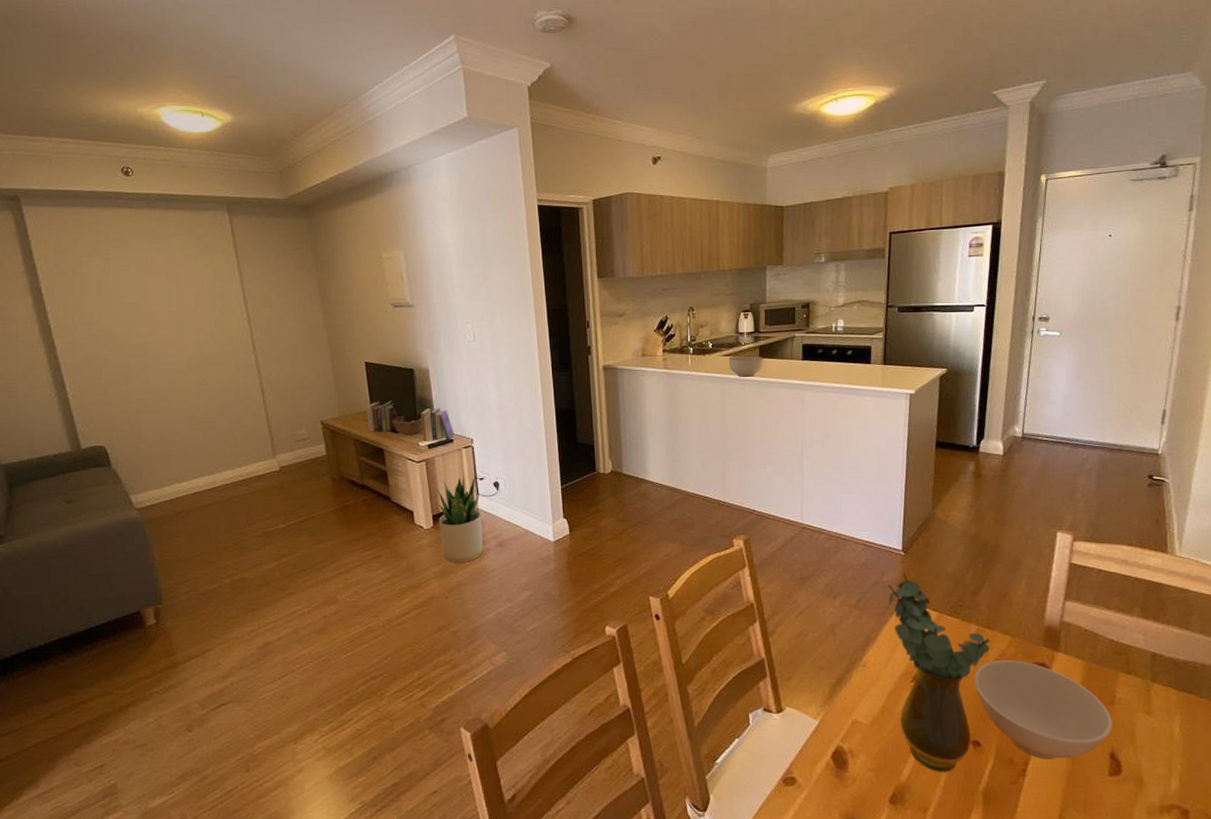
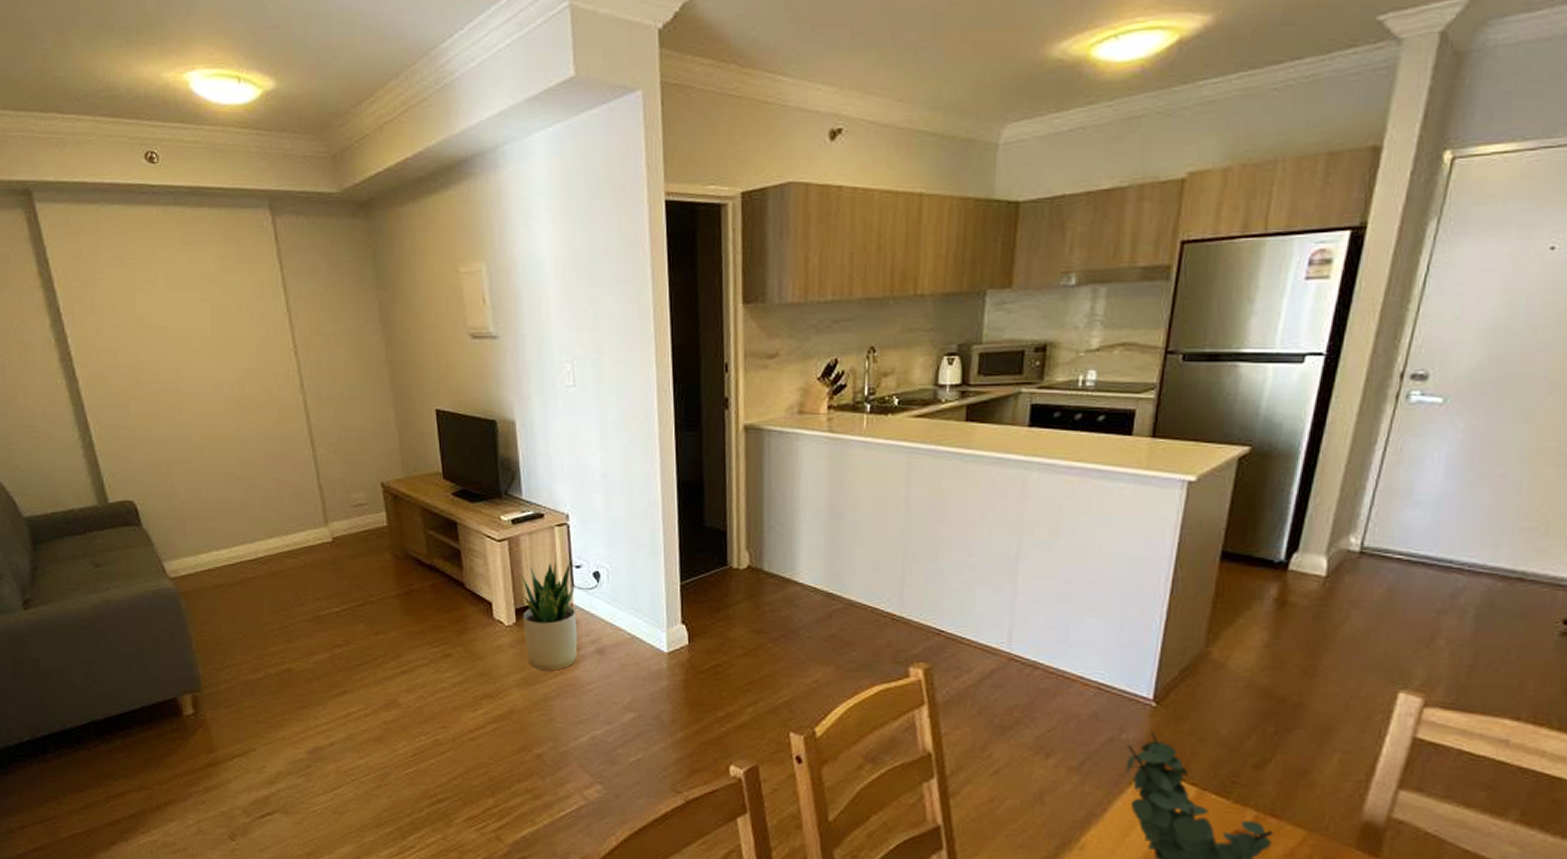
books: present [367,400,397,432] -> none [437,460,474,500]
decorative bowl: present [391,413,423,435] -> none [467,479,506,505]
books: present [420,408,455,441] -> none [503,473,546,515]
bowl: present [728,355,764,377] -> none [920,417,973,448]

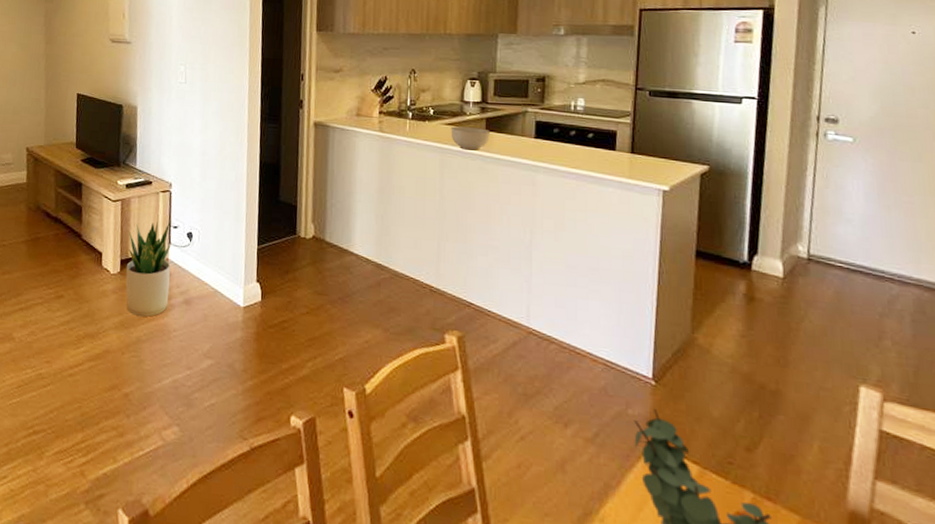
bowl: none [920,417,973,448] -> present [451,126,491,151]

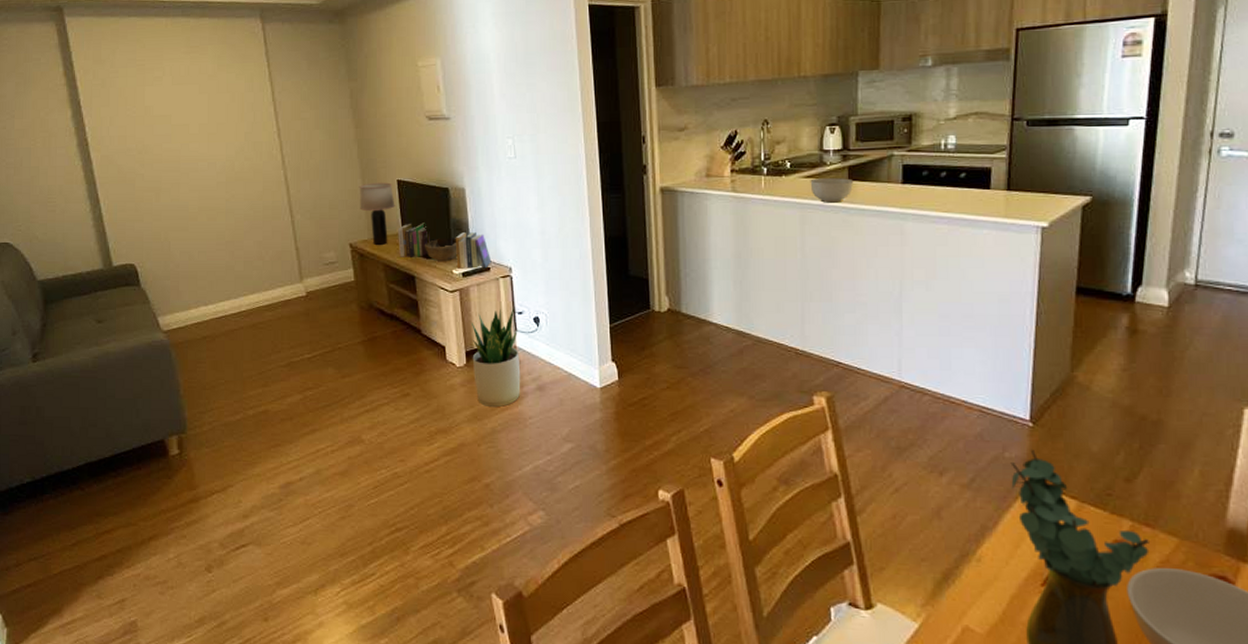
table lamp: none [40,94,73,151] -> present [359,182,395,245]
books: none [70,134,101,166] -> present [398,223,430,257]
decorative bowl: none [94,150,125,172] -> present [424,238,458,261]
books: none [122,147,154,182] -> present [455,232,492,269]

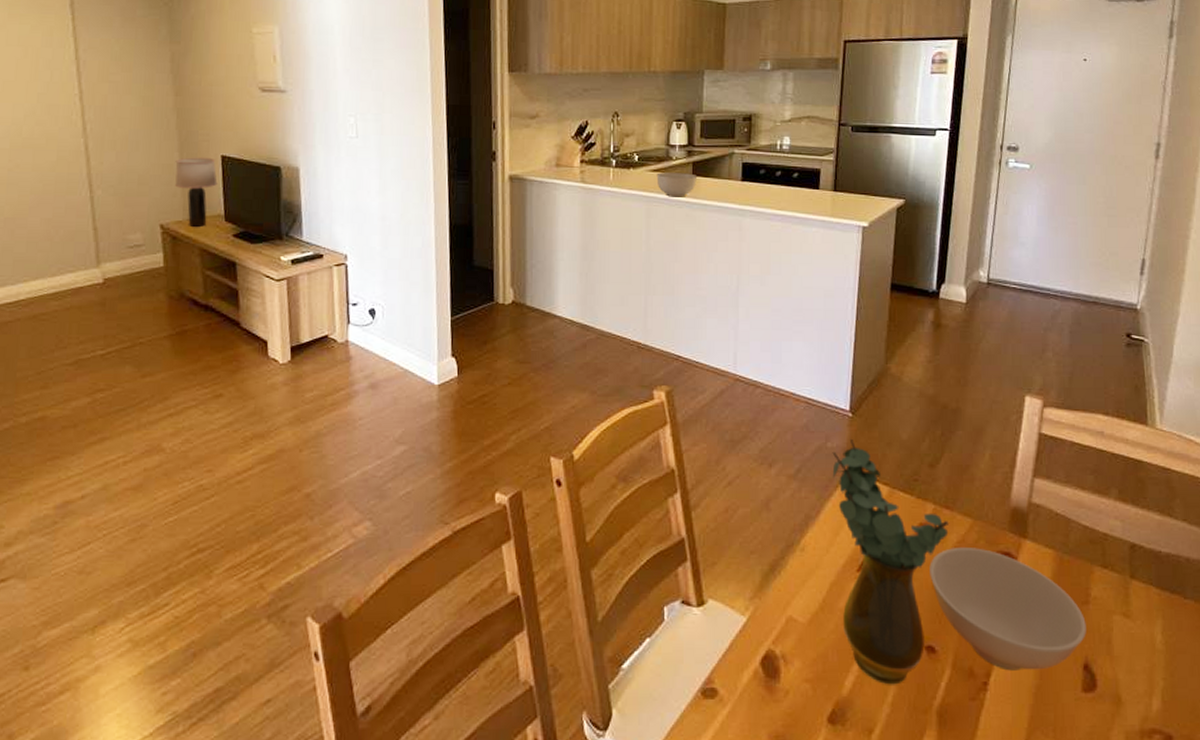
books: present [398,223,430,257] -> none [218,203,256,242]
decorative bowl: present [424,238,458,261] -> none [248,221,287,246]
books: present [455,232,492,269] -> none [285,216,325,256]
planter: present [471,307,521,407] -> none [297,297,352,407]

